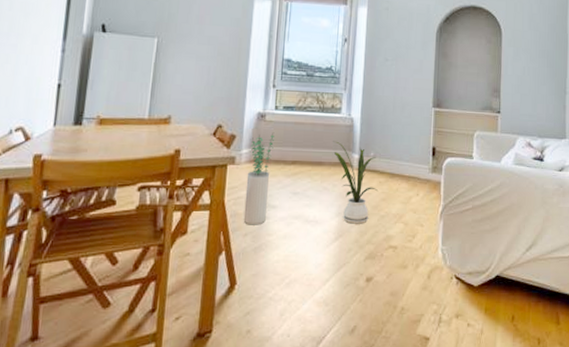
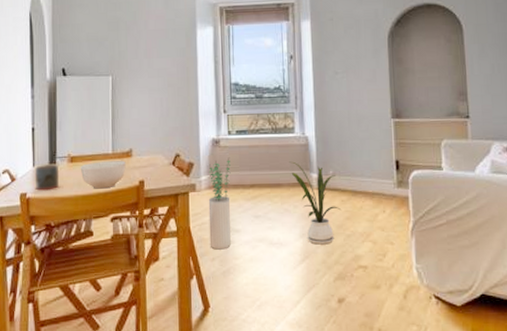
mug: none [53,125,85,153] -> present [34,164,60,191]
bowl: none [109,126,163,156] -> present [80,161,126,189]

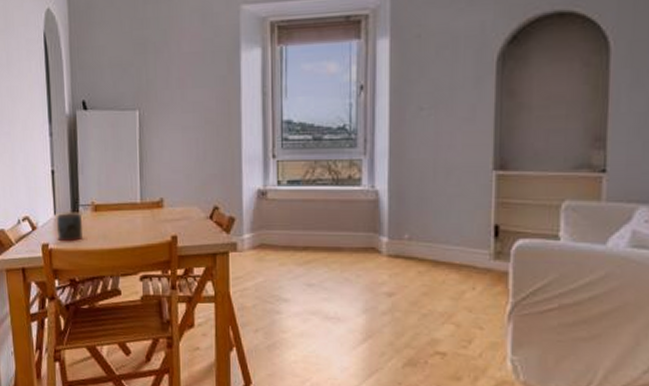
bowl: present [80,161,126,189] -> none [105,212,156,243]
vase: present [208,157,231,250] -> none [251,212,279,321]
house plant: present [289,161,341,245] -> none [353,221,416,324]

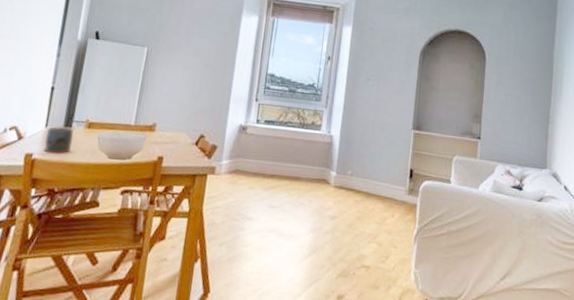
bowl: none [105,212,156,243] -> present [97,131,147,160]

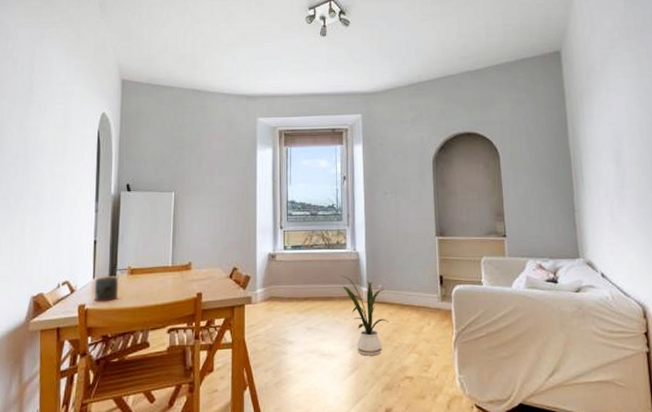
bowl: present [97,131,147,160] -> none [139,273,185,301]
house plant: none [311,157,353,242] -> present [341,276,389,356]

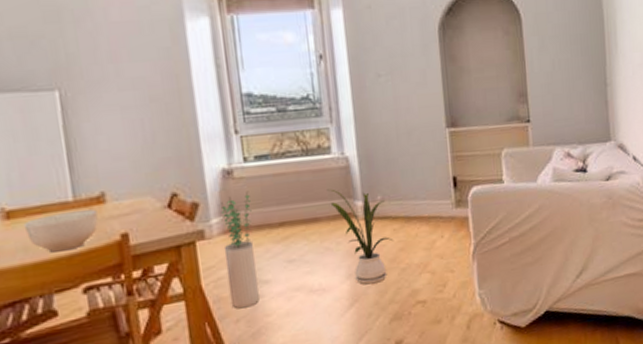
bowl: none [139,273,185,301] -> present [23,209,99,253]
vase: none [263,271,285,361] -> present [220,191,259,309]

